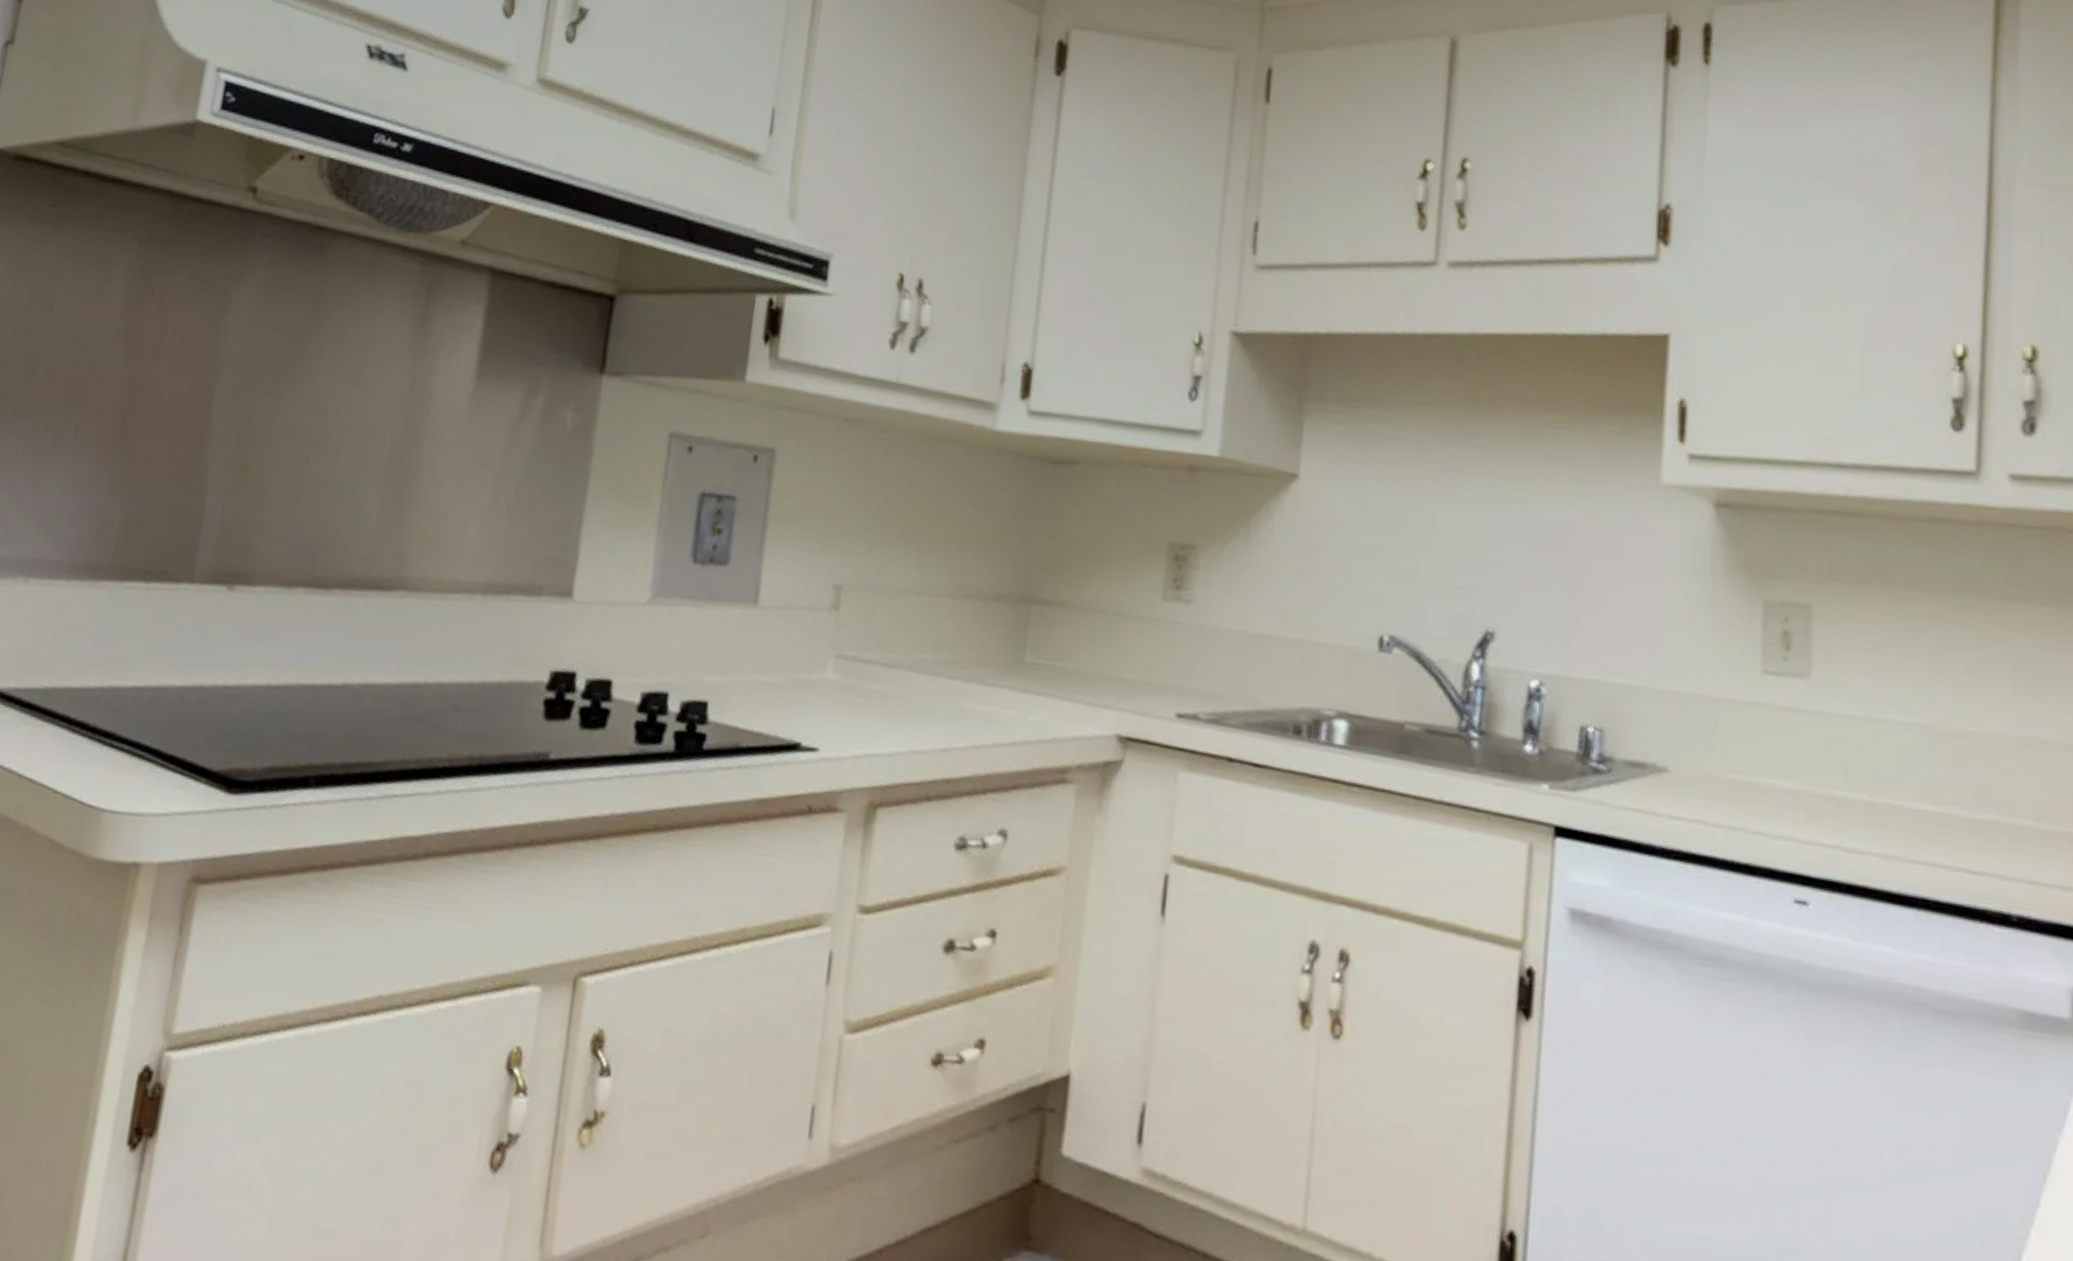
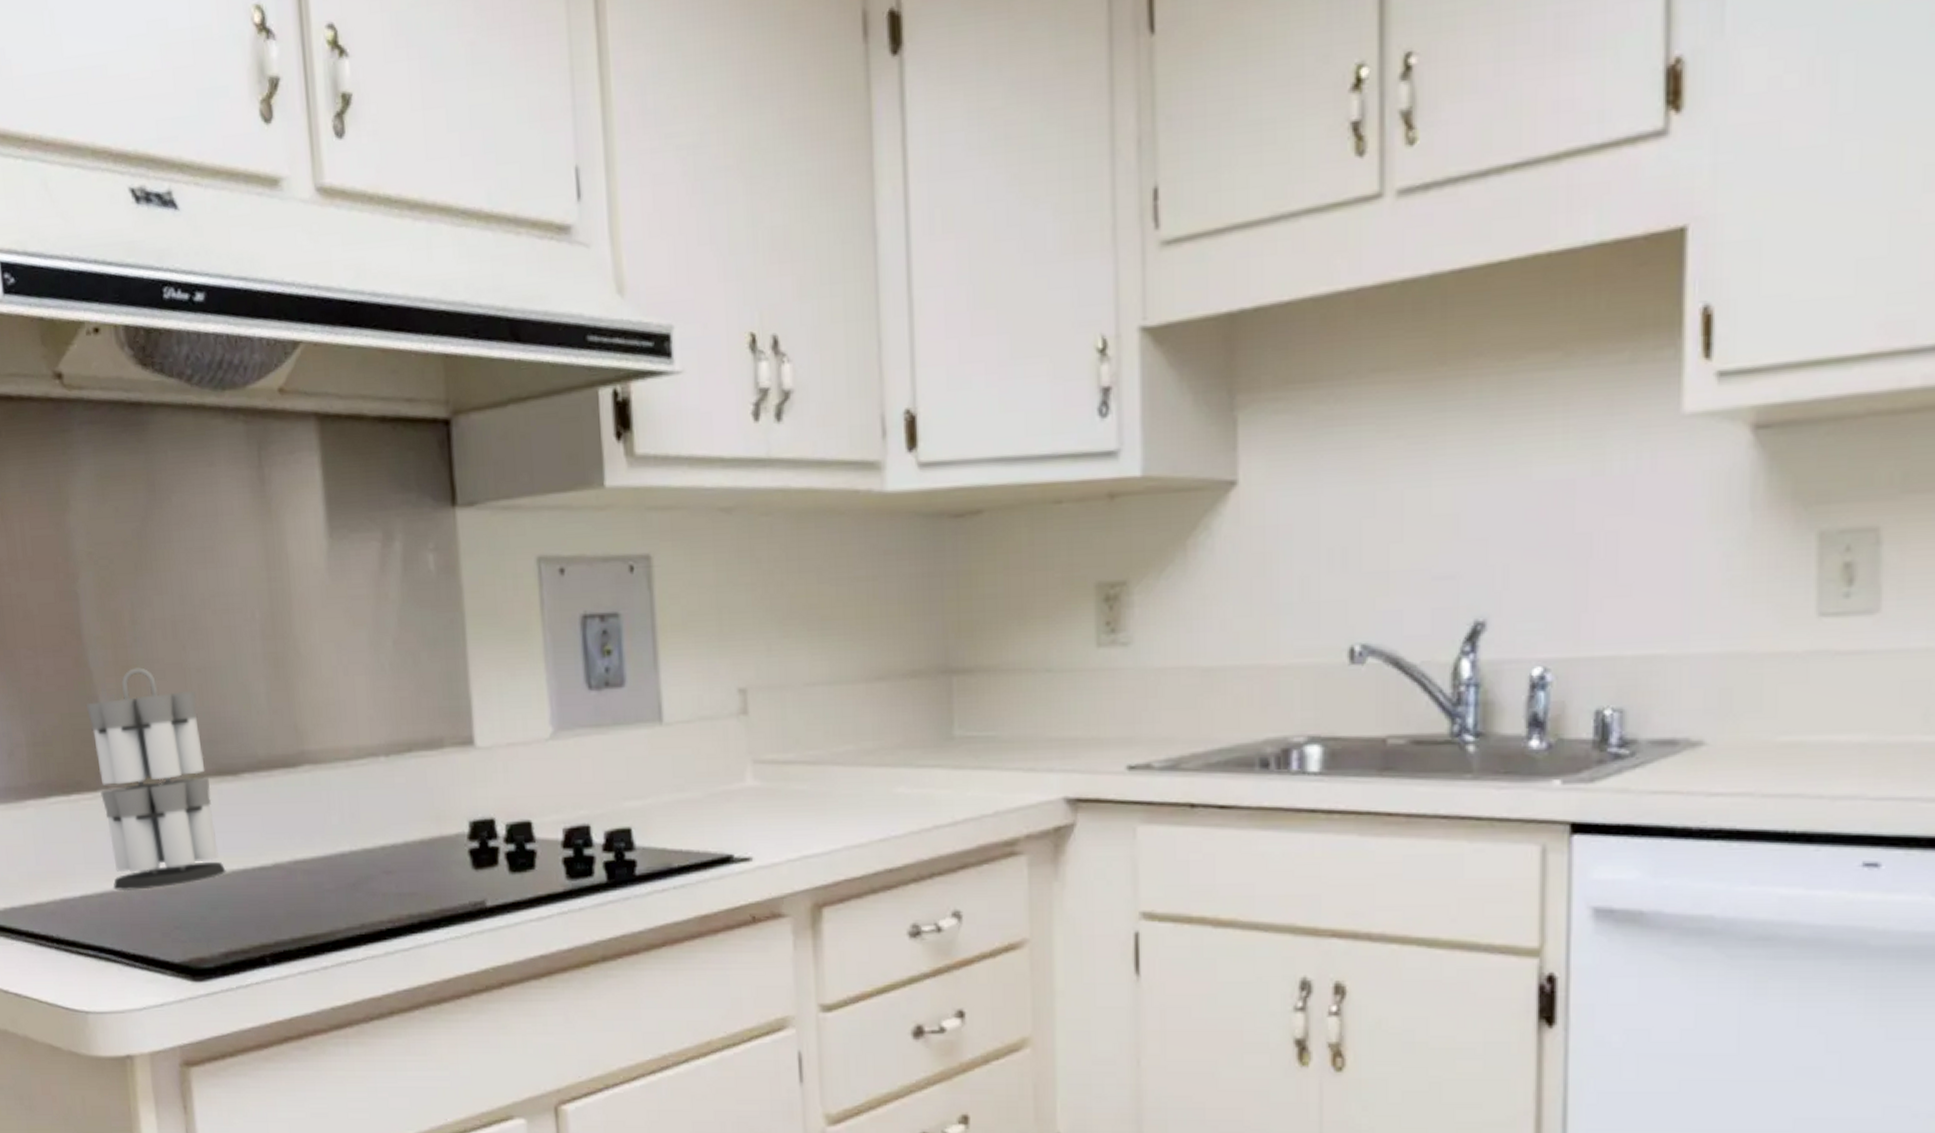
spice rack: none [168,468,309,691] -> present [85,667,226,892]

